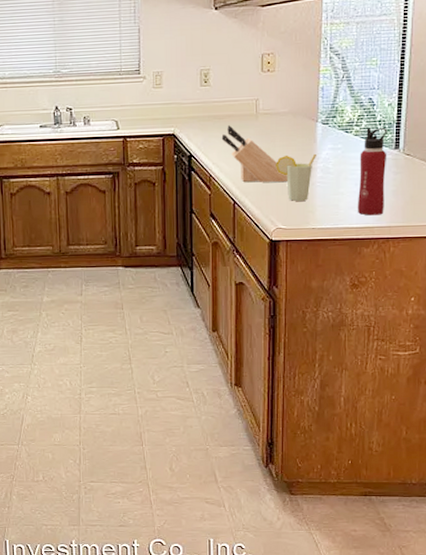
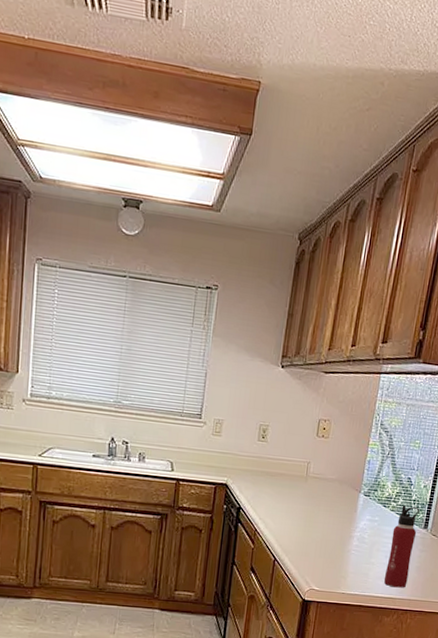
knife block: present [221,125,288,183] -> none [270,483,327,546]
cup: present [276,153,317,201] -> none [317,520,356,566]

